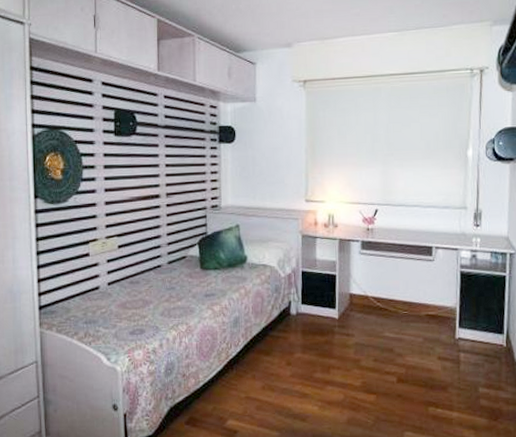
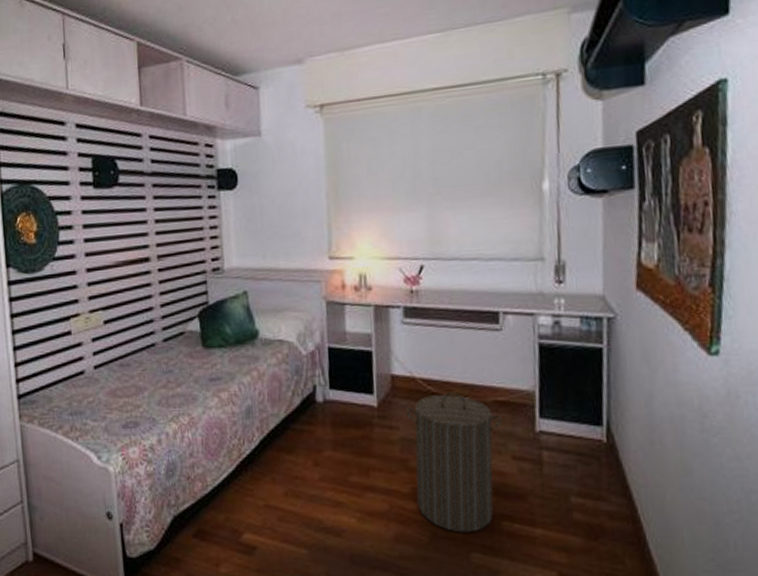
laundry hamper: none [360,307,432,417] -> present [406,392,503,533]

